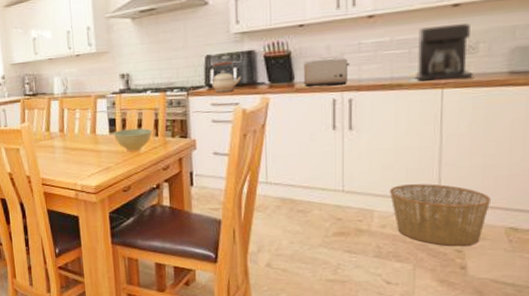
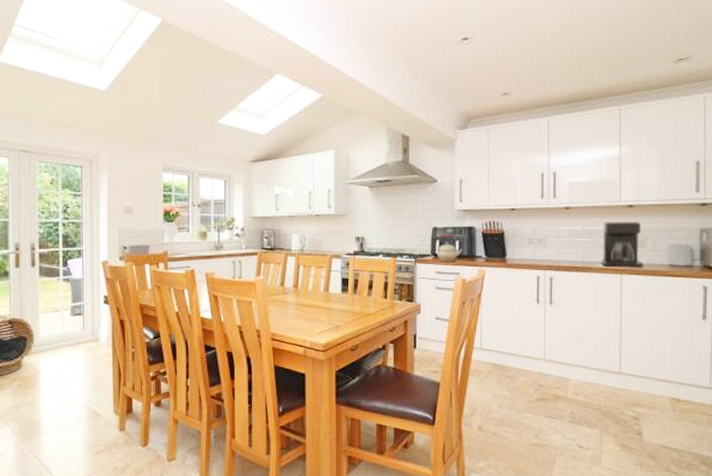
bowl: present [113,128,153,152] -> none [345,289,382,312]
toaster: present [303,57,350,88] -> none [514,240,551,264]
basket: present [389,183,492,247] -> none [581,356,660,415]

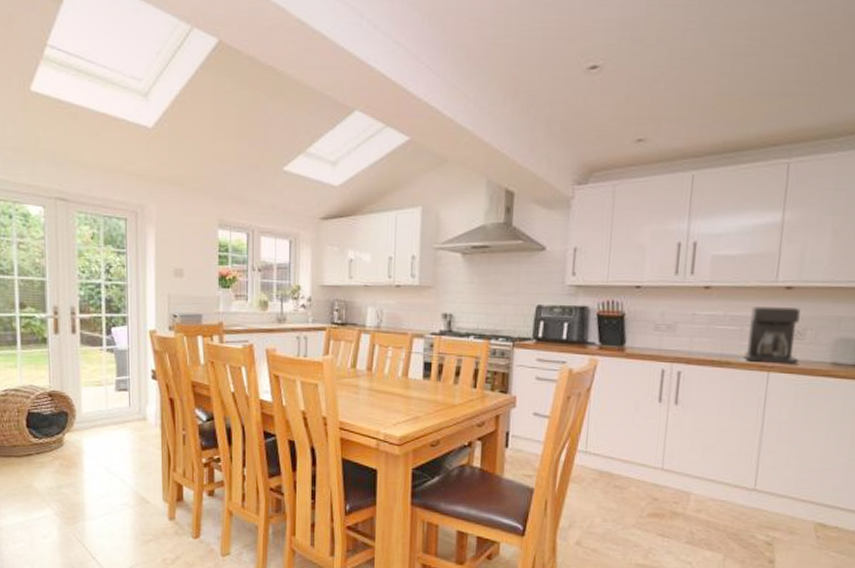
kettle: present [435,234,463,262] -> none [538,314,573,348]

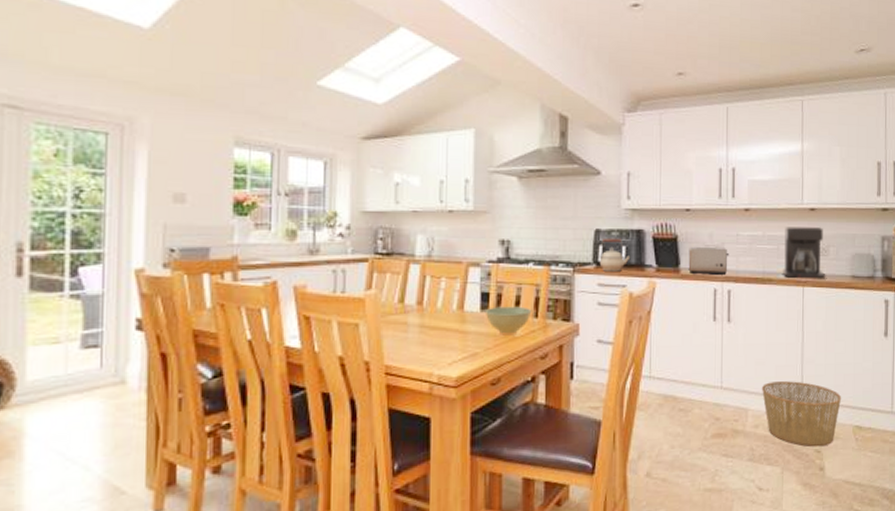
bowl: none [426,376,471,403] -> present [484,306,532,336]
kettle: none [538,314,573,348] -> present [598,237,631,272]
toaster: none [634,325,683,356] -> present [688,246,730,275]
basket: none [707,468,805,540] -> present [761,381,842,447]

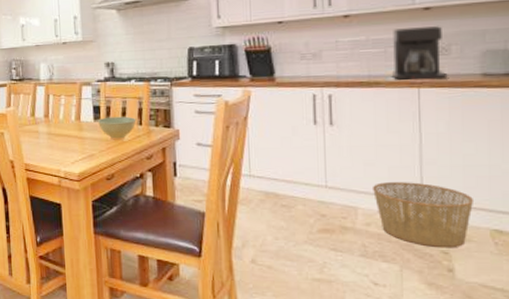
kettle: present [598,237,631,272] -> none [192,53,224,84]
toaster: present [688,246,730,275] -> none [283,54,329,82]

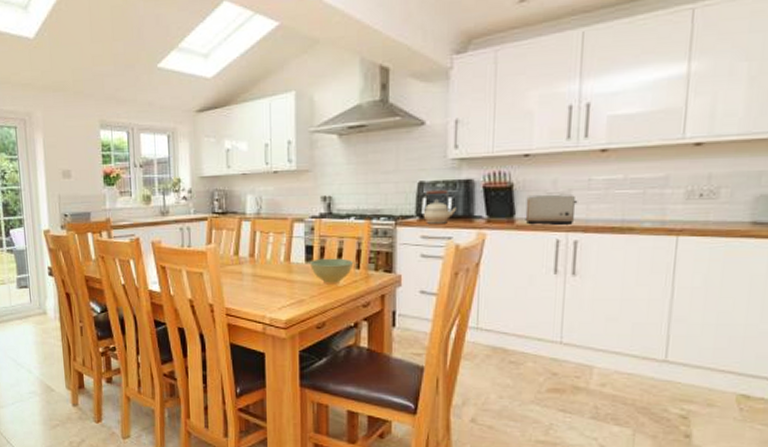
kettle: none [192,53,224,84] -> present [421,189,458,224]
toaster: none [283,54,329,82] -> present [525,193,578,225]
basket: present [372,182,475,248] -> none [611,340,724,413]
coffee maker: present [391,26,448,81] -> none [648,165,713,228]

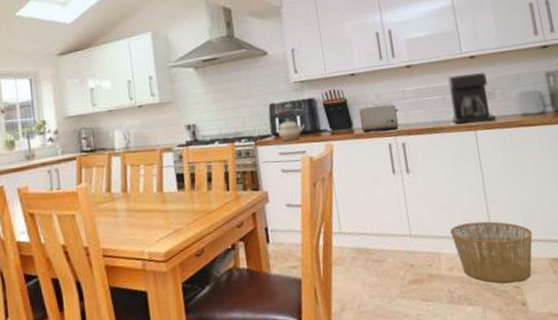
bowl: present [309,258,354,285] -> none [181,182,224,211]
basket: none [611,340,724,413] -> present [449,221,533,284]
coffee maker: none [648,165,713,228] -> present [448,72,496,125]

